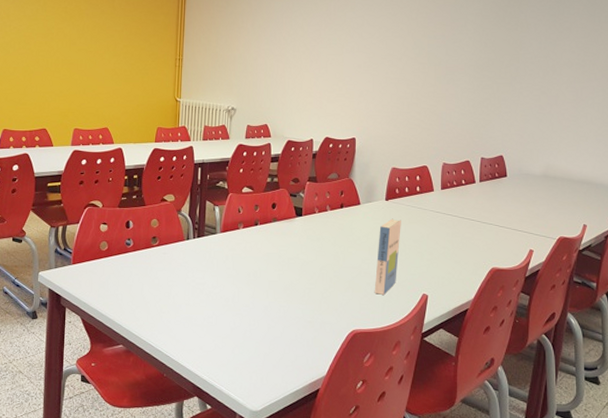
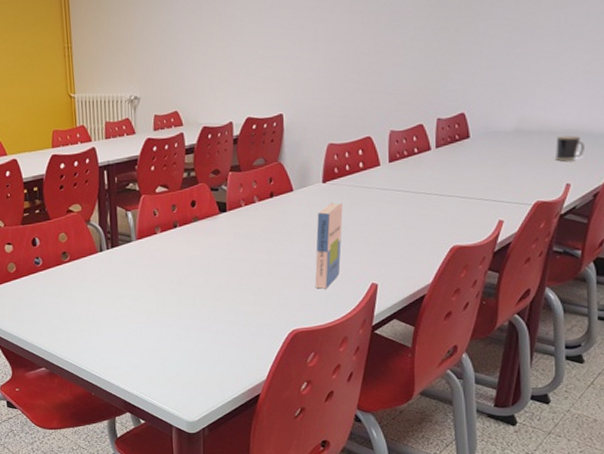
mug: none [575,184,597,206] -> present [556,135,584,161]

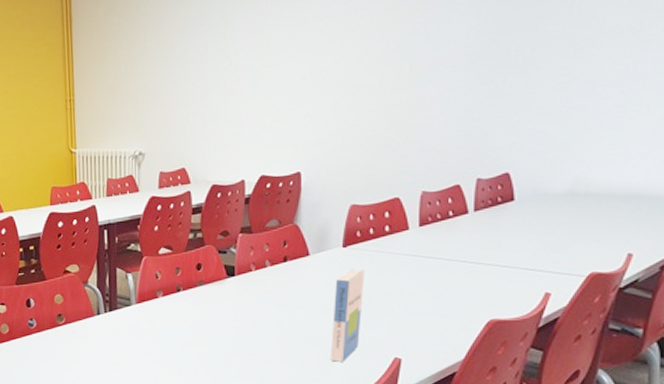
mug: present [556,135,584,161] -> none [616,199,652,228]

